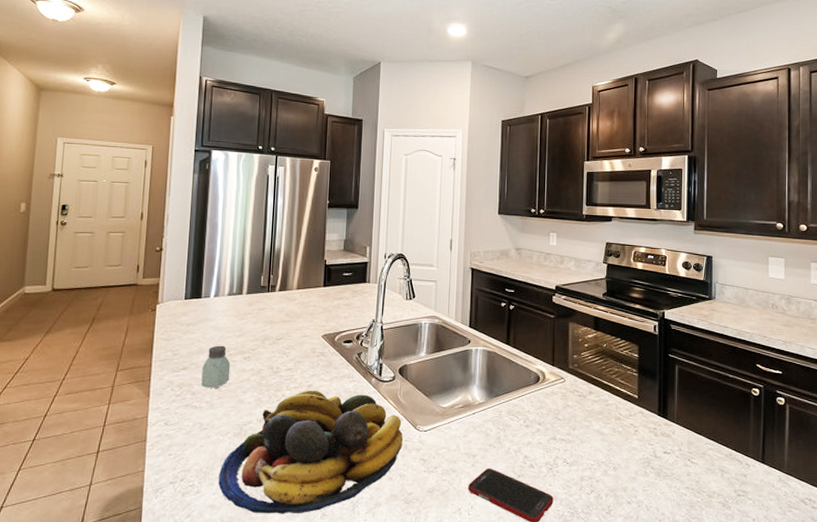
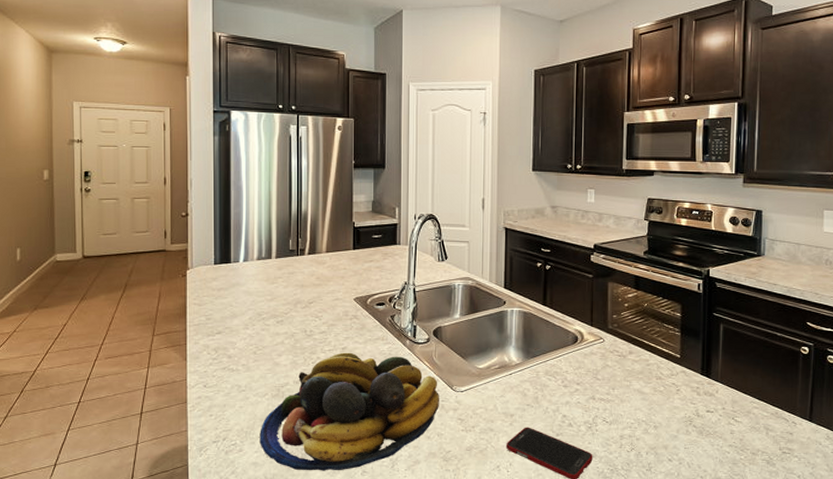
saltshaker: present [201,345,231,388] -> none [236,309,264,351]

